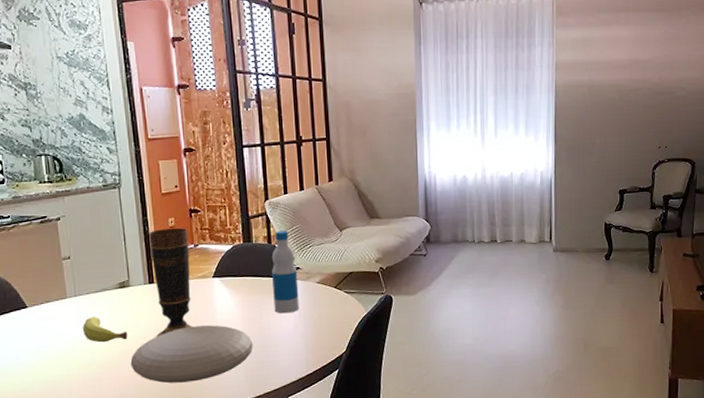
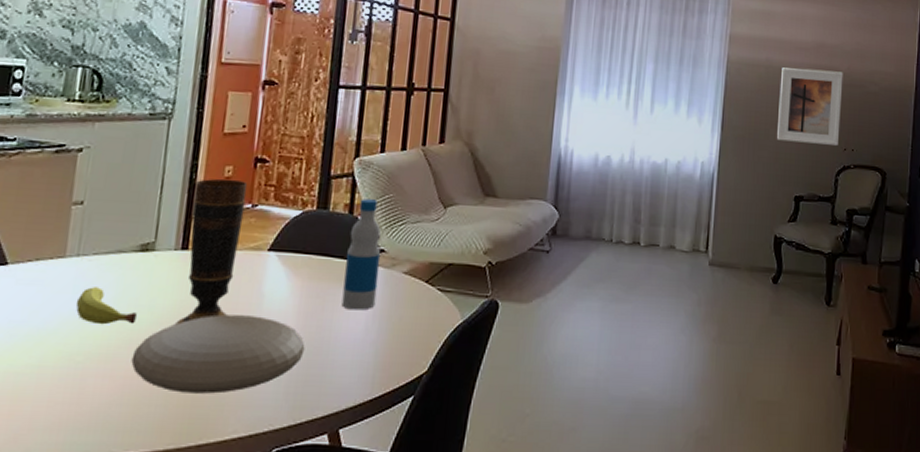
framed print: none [601,82,655,147] -> present [777,67,843,146]

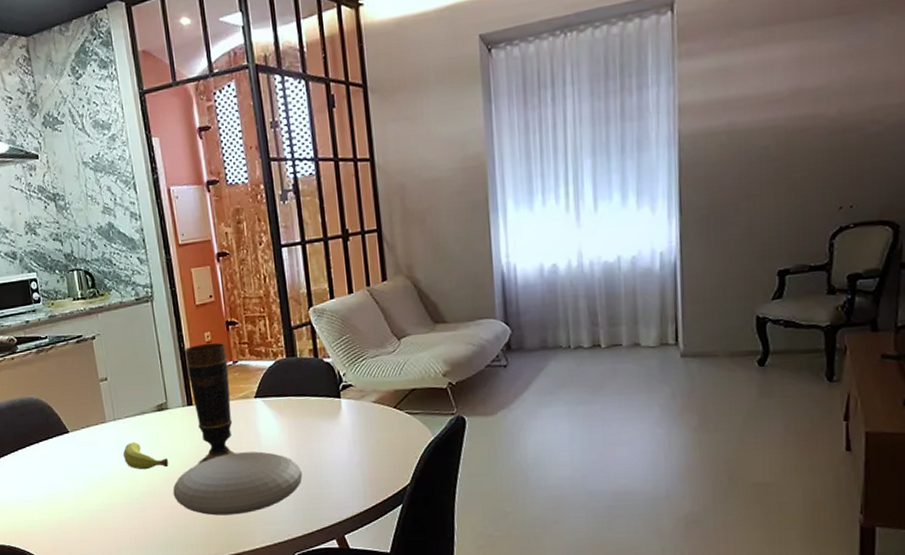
bottle: present [341,199,381,310] -> none [319,342,354,439]
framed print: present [777,67,843,146] -> none [748,117,833,213]

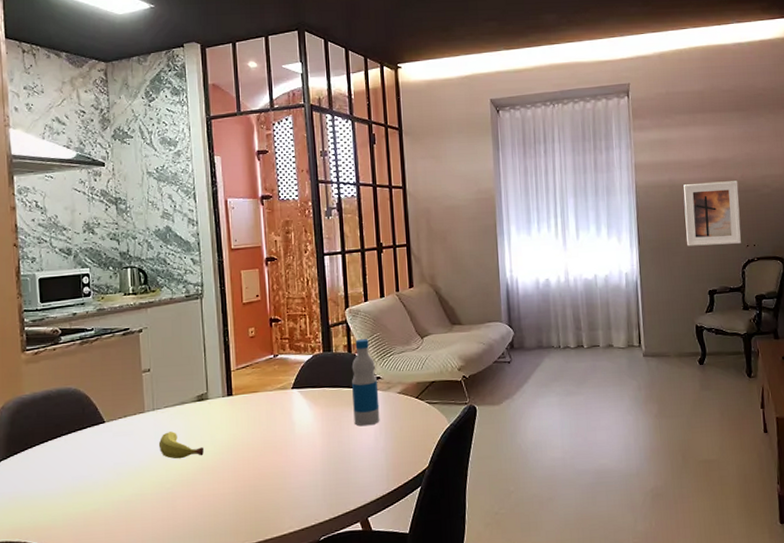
plate: present [172,451,303,516] -> none [206,439,332,503]
vase: present [185,342,236,464] -> none [229,337,271,453]
bottle: none [319,342,354,439] -> present [351,339,380,426]
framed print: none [748,117,833,213] -> present [683,181,742,246]

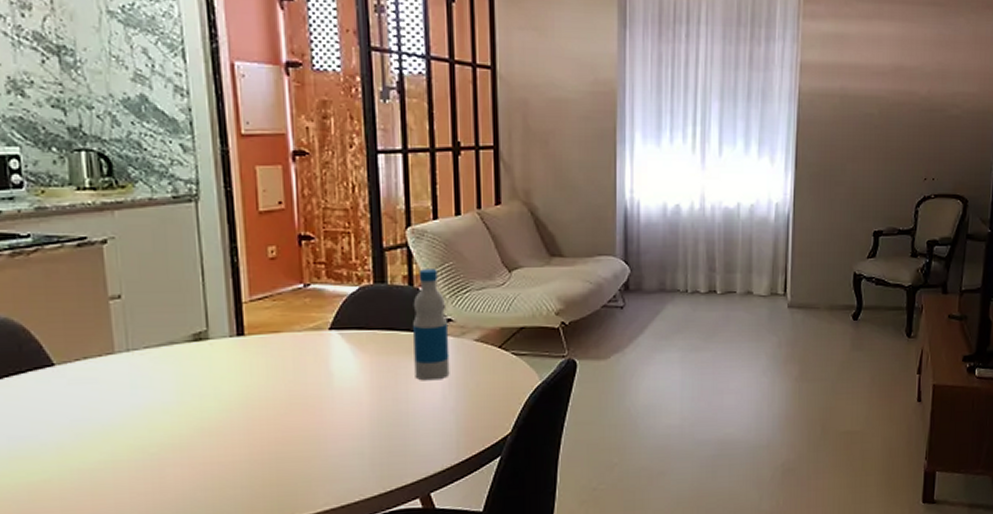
fruit: present [158,431,204,460] -> none [136,380,203,417]
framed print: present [683,181,742,246] -> none [854,95,923,175]

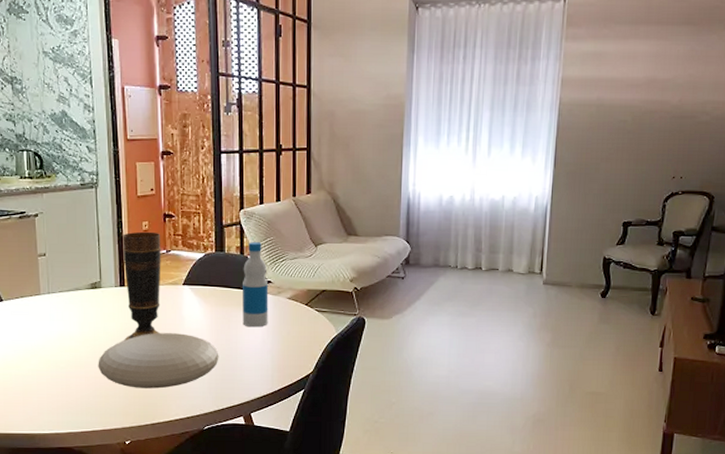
plate: none [207,394,384,474] -> present [98,333,219,389]
vase: none [239,259,299,410] -> present [123,231,161,341]

